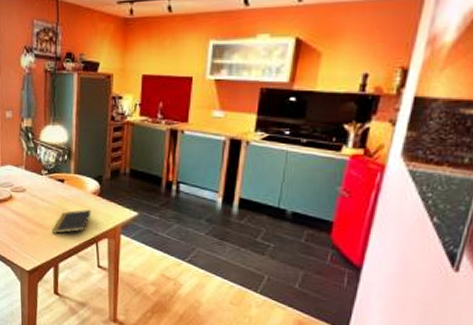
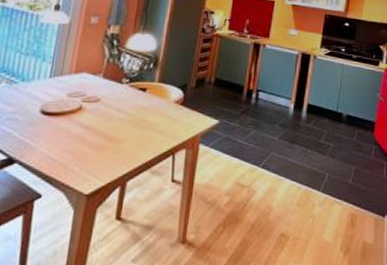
notepad: present [52,209,91,233] -> none [124,118,171,147]

